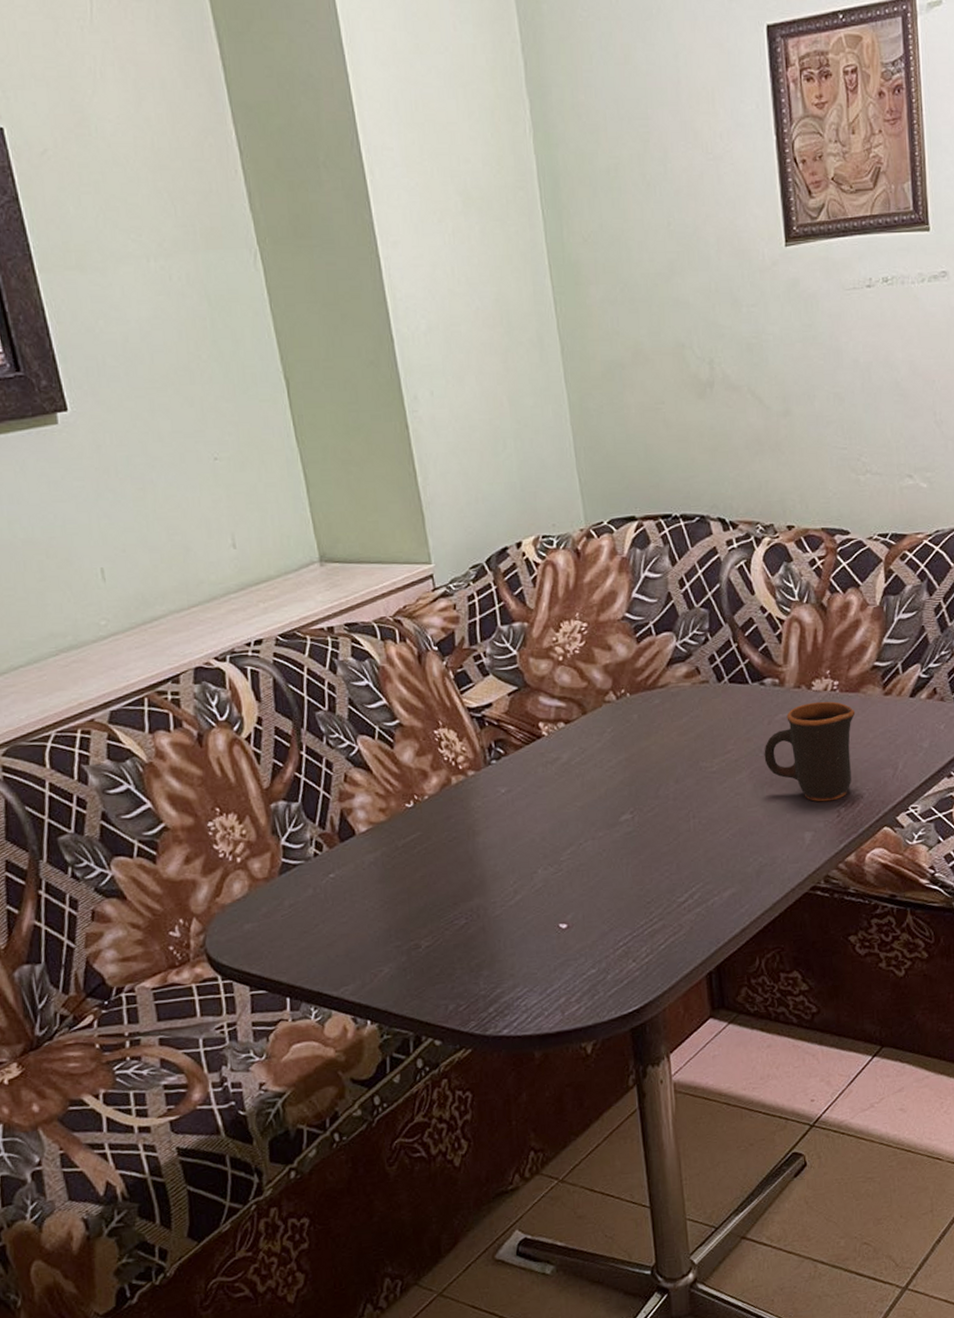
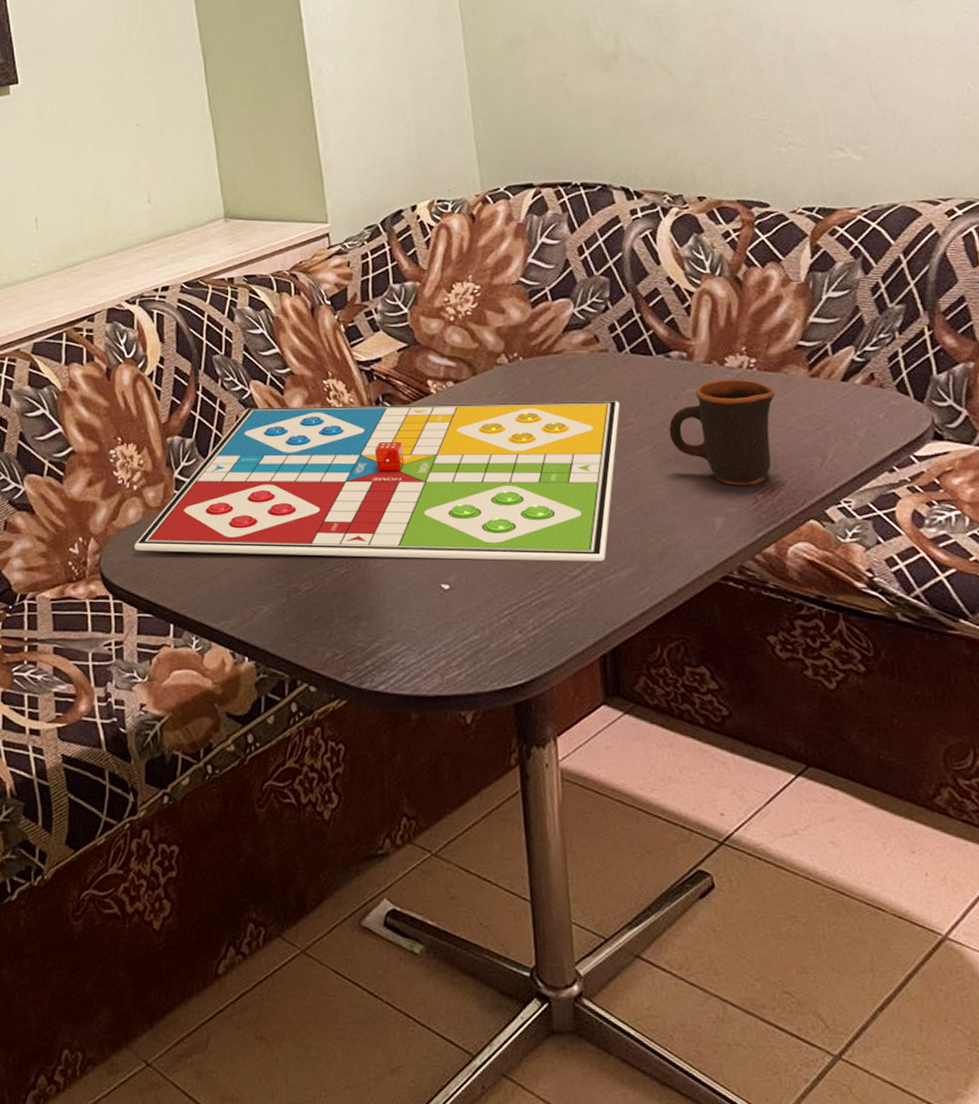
gameboard: none [242,730,720,926] -> present [134,401,620,562]

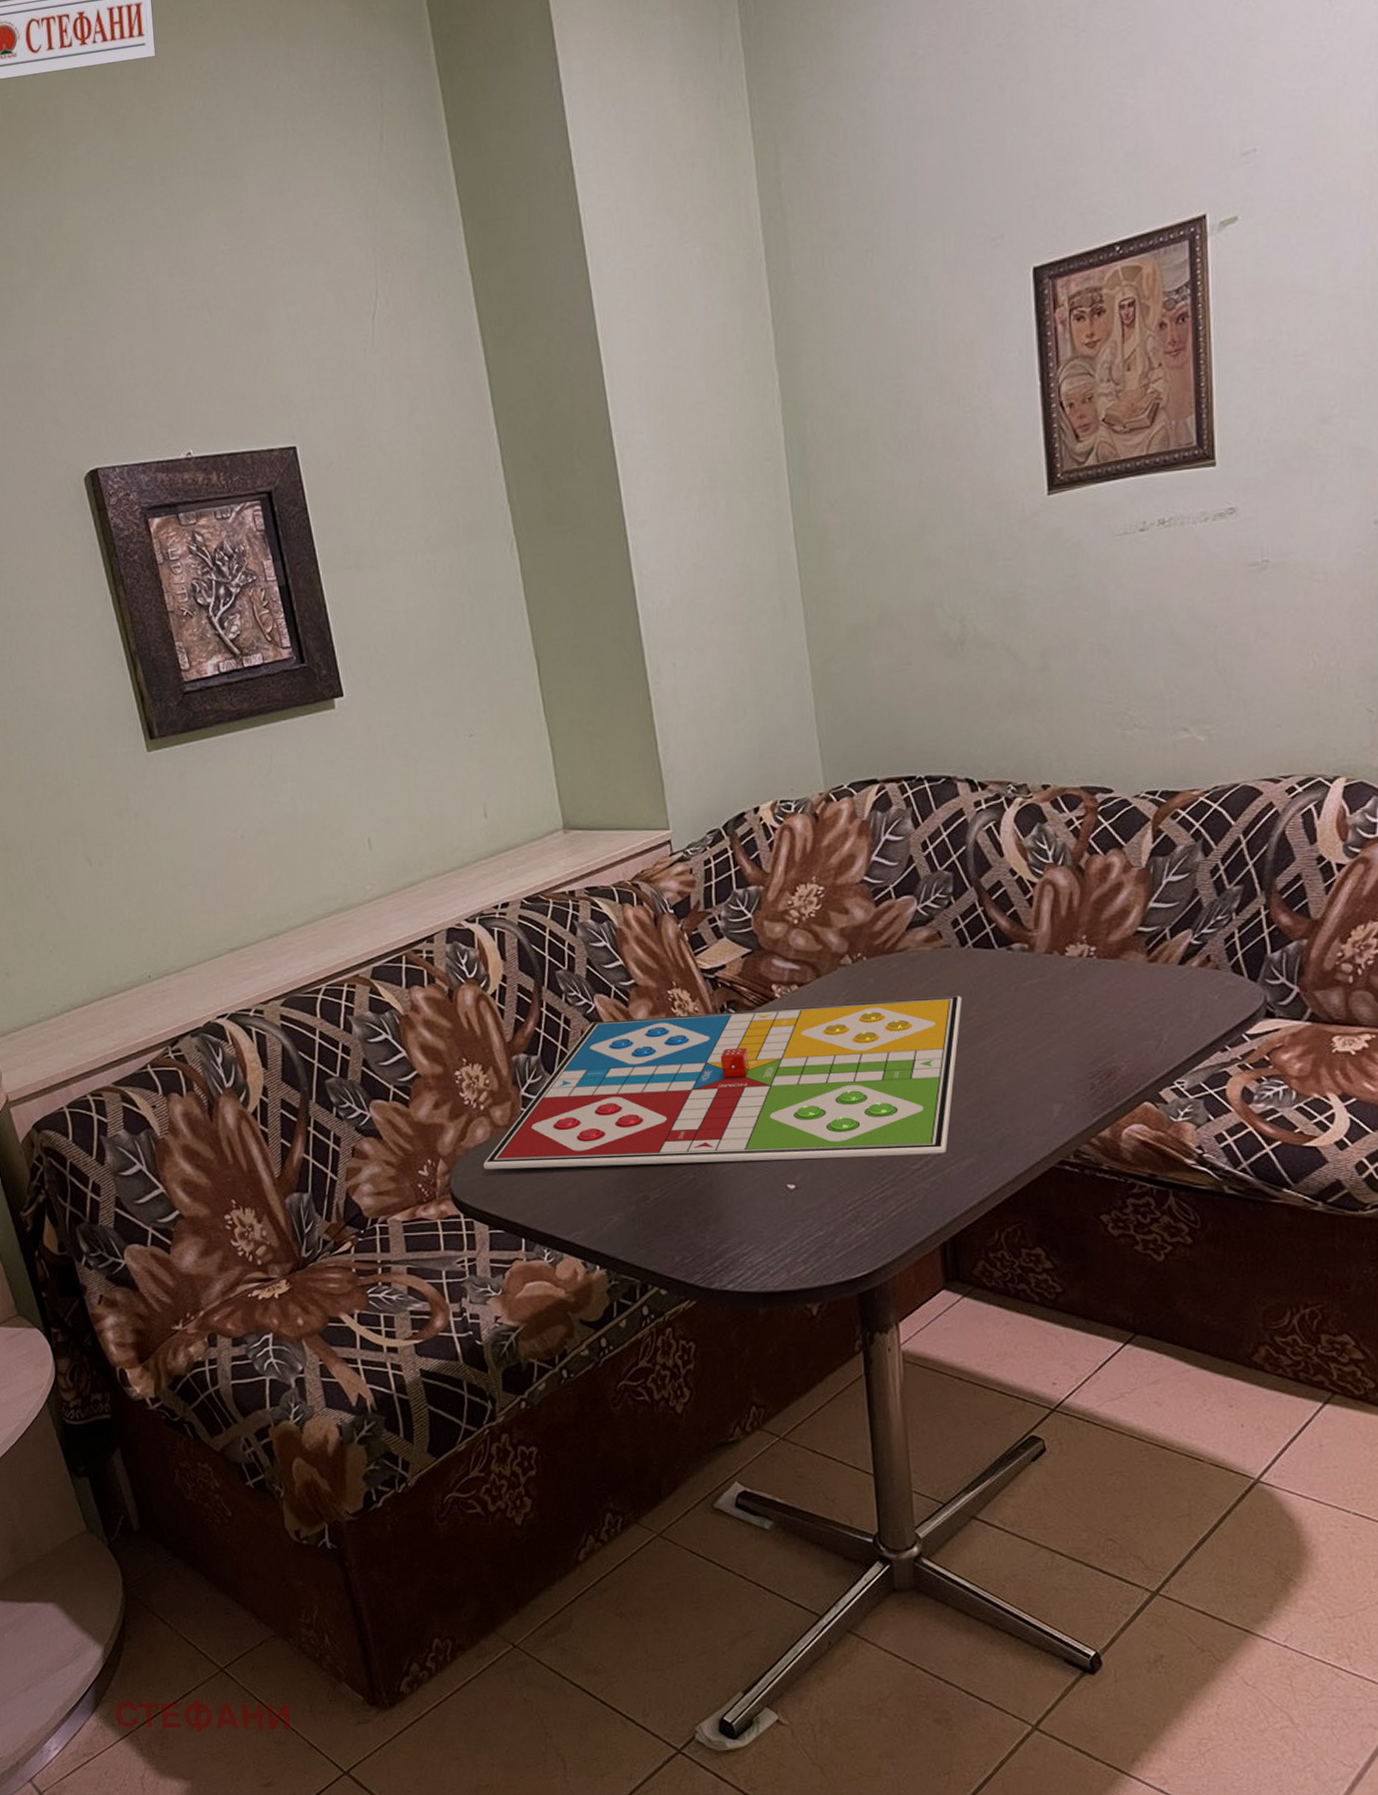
mug: present [669,379,776,486] -> none [1010,967,1115,1073]

